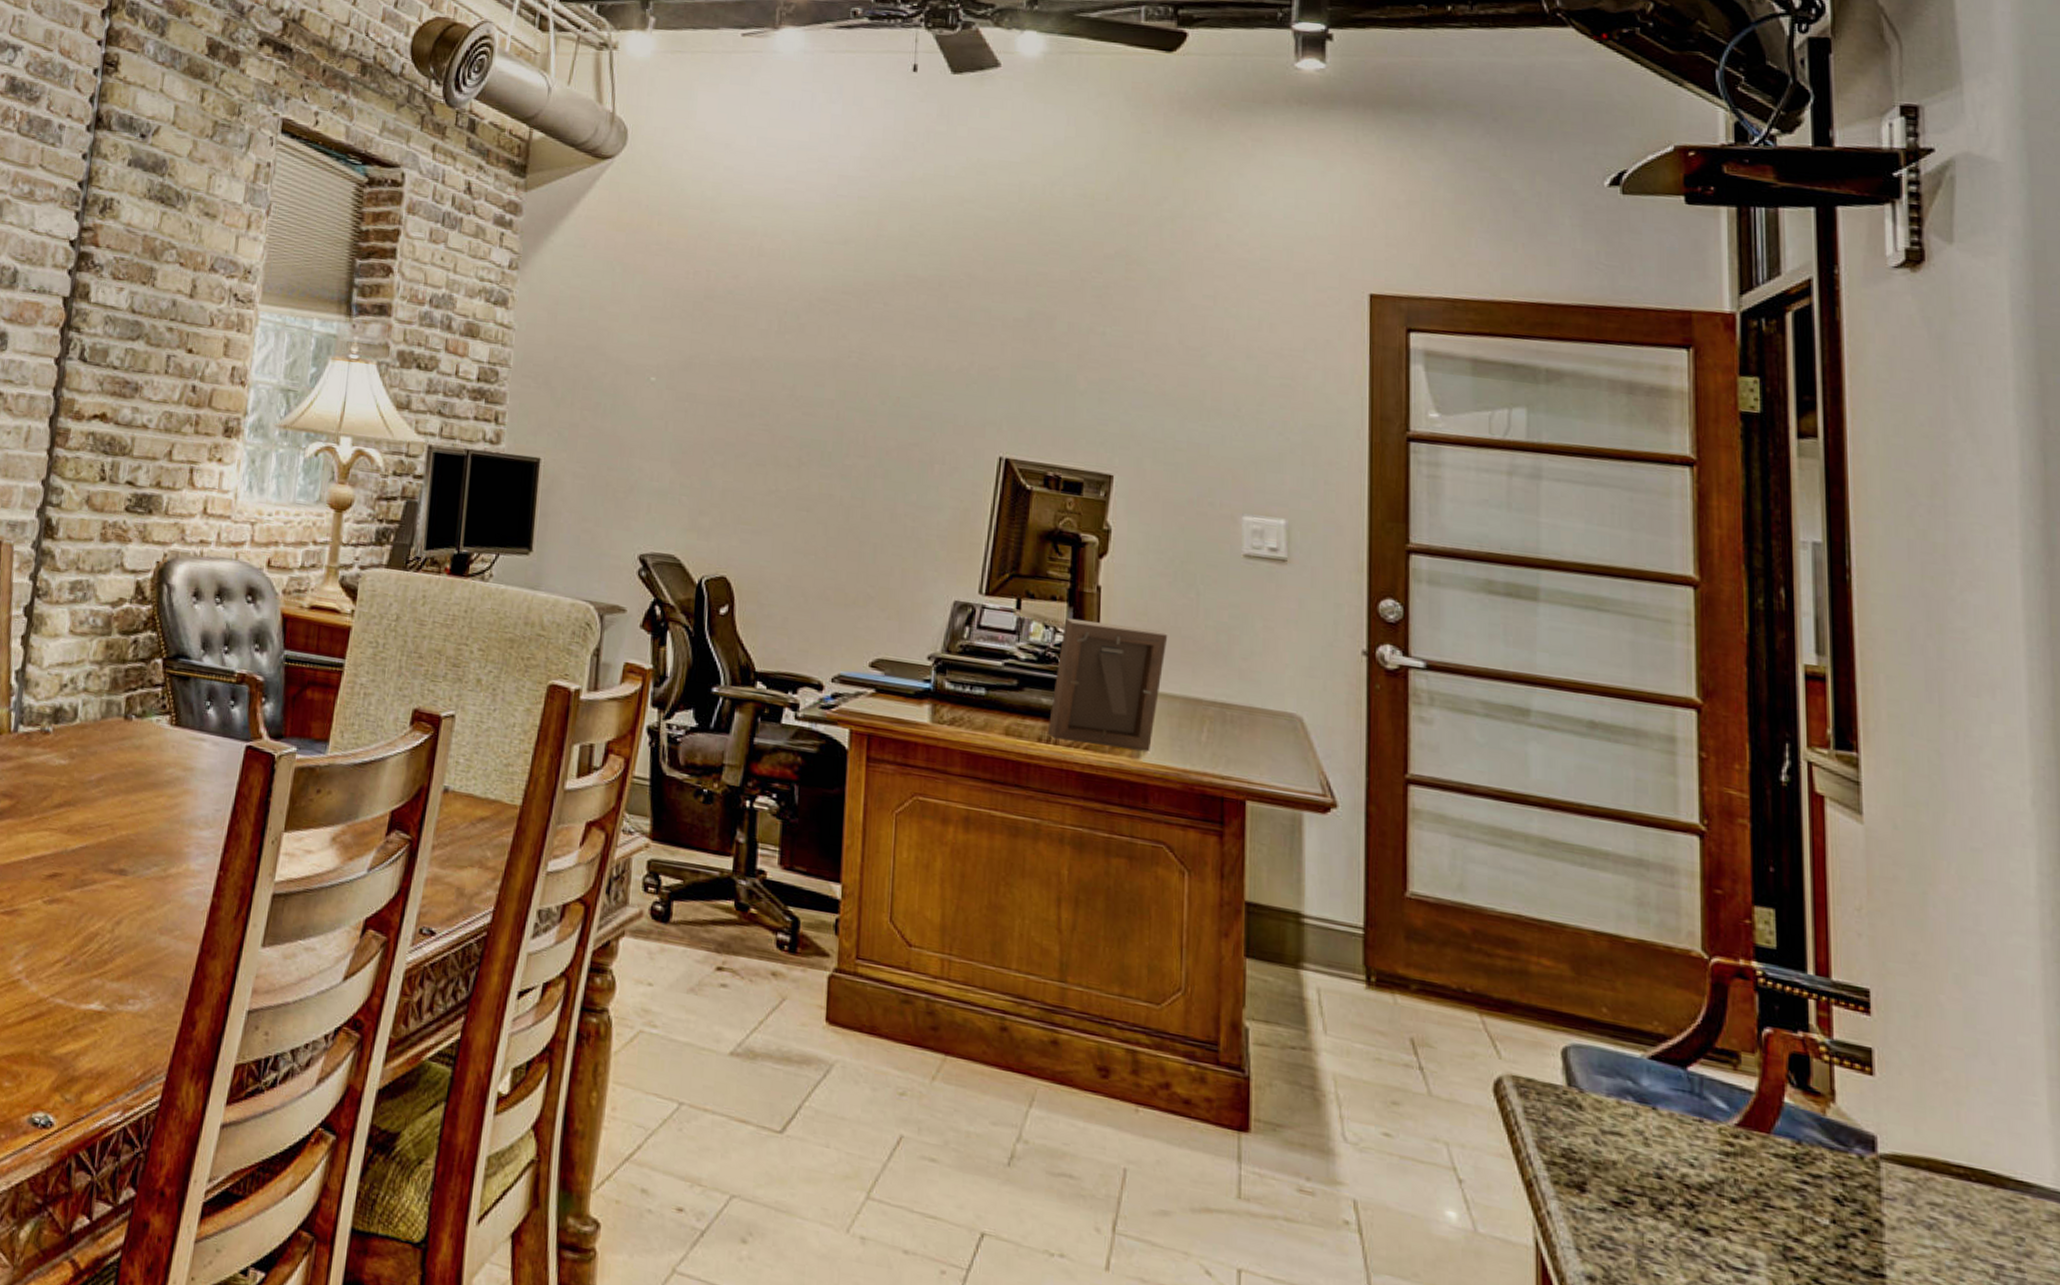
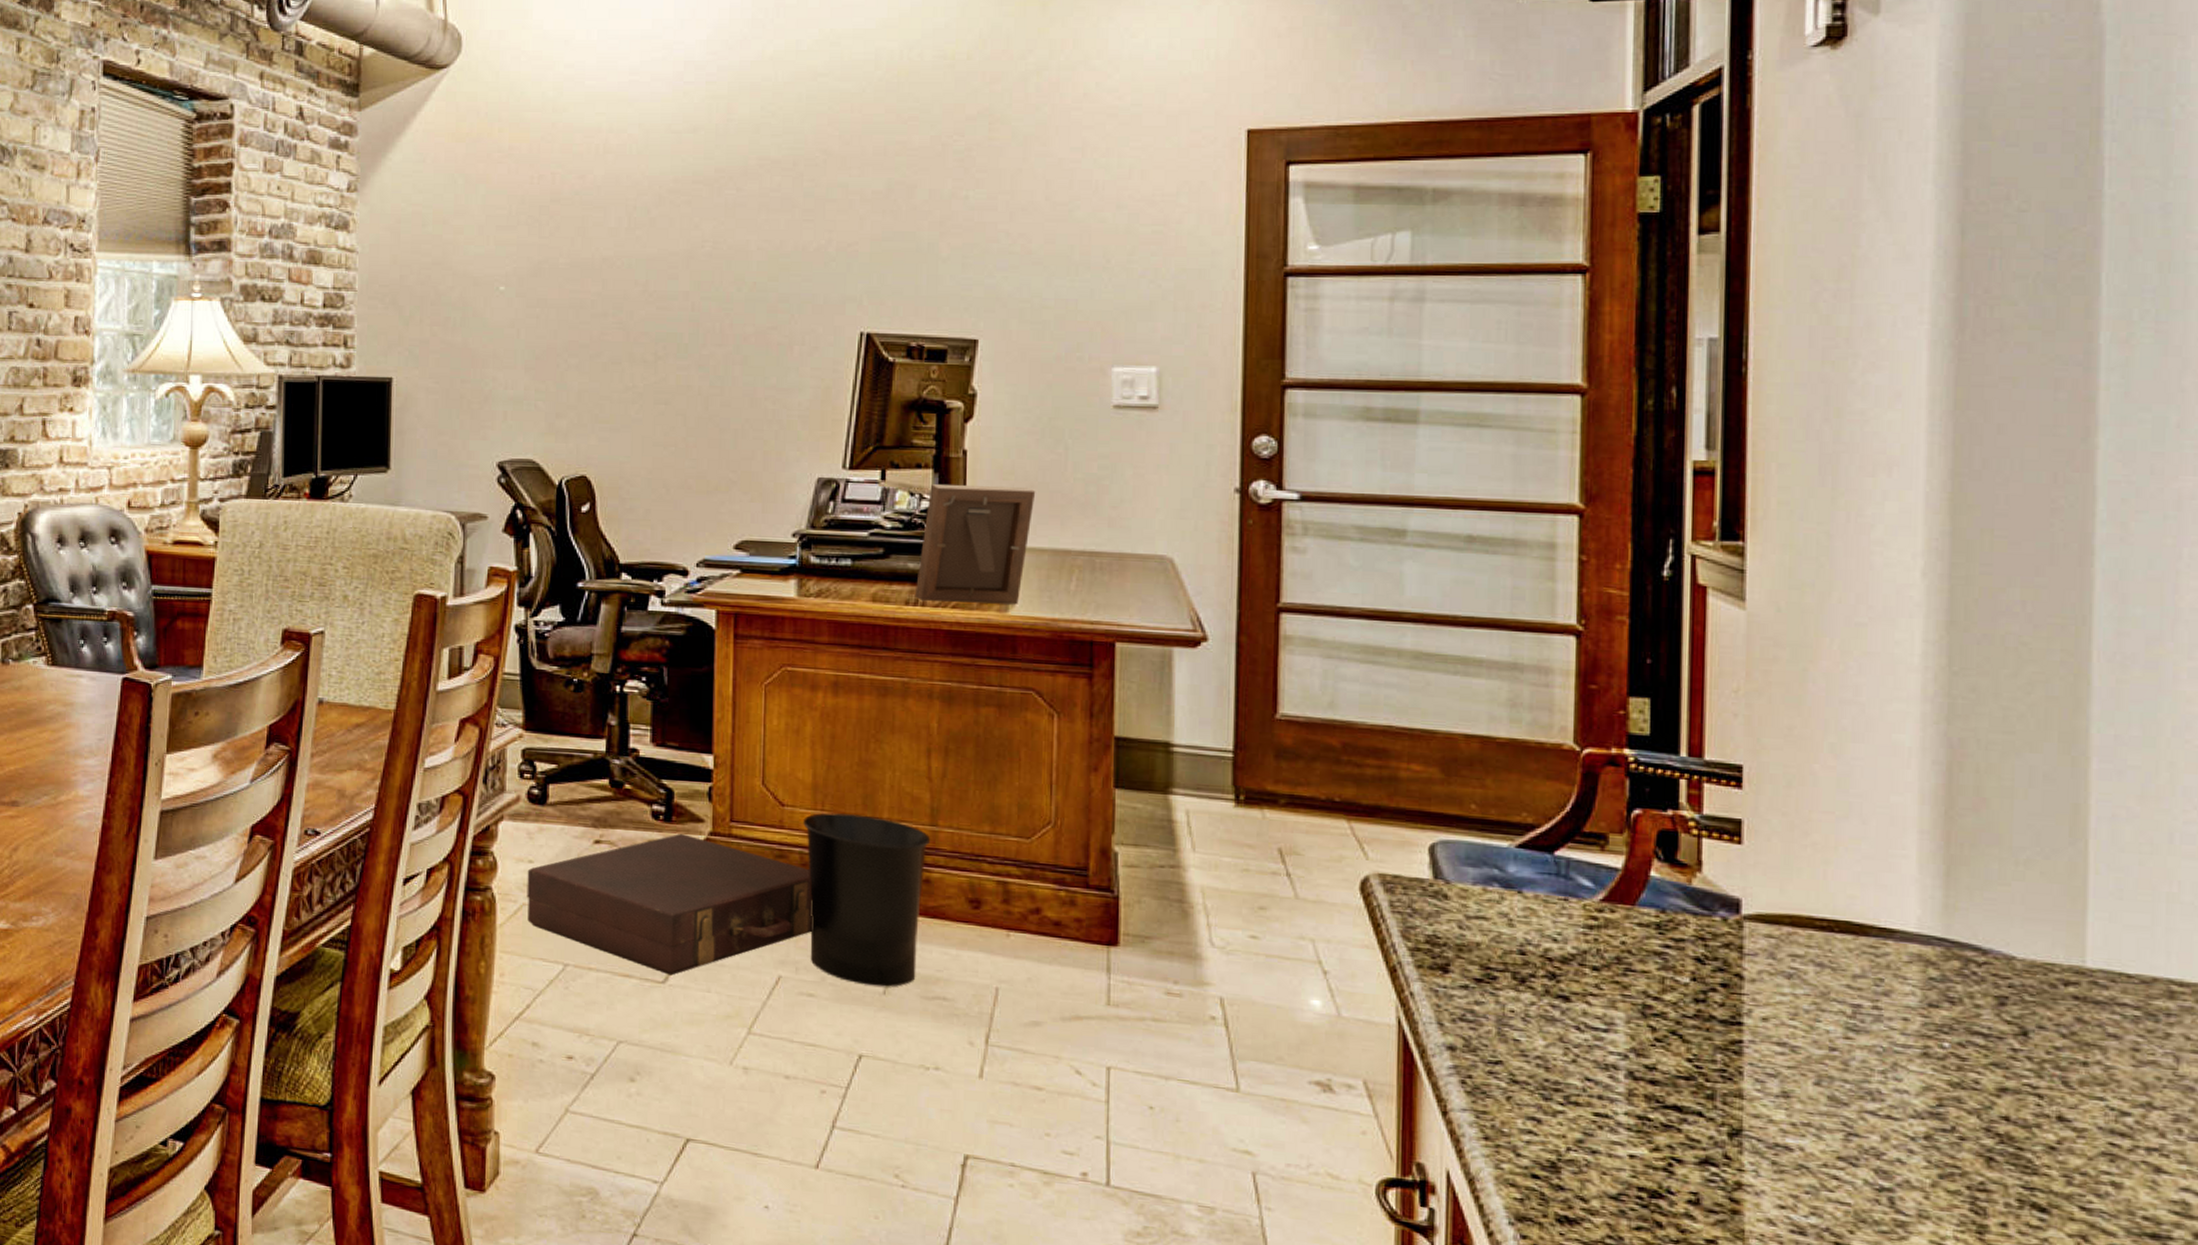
briefcase: none [643,966,937,1125] -> present [527,833,812,976]
waste bin: none [930,958,1060,1158] -> present [803,813,931,987]

